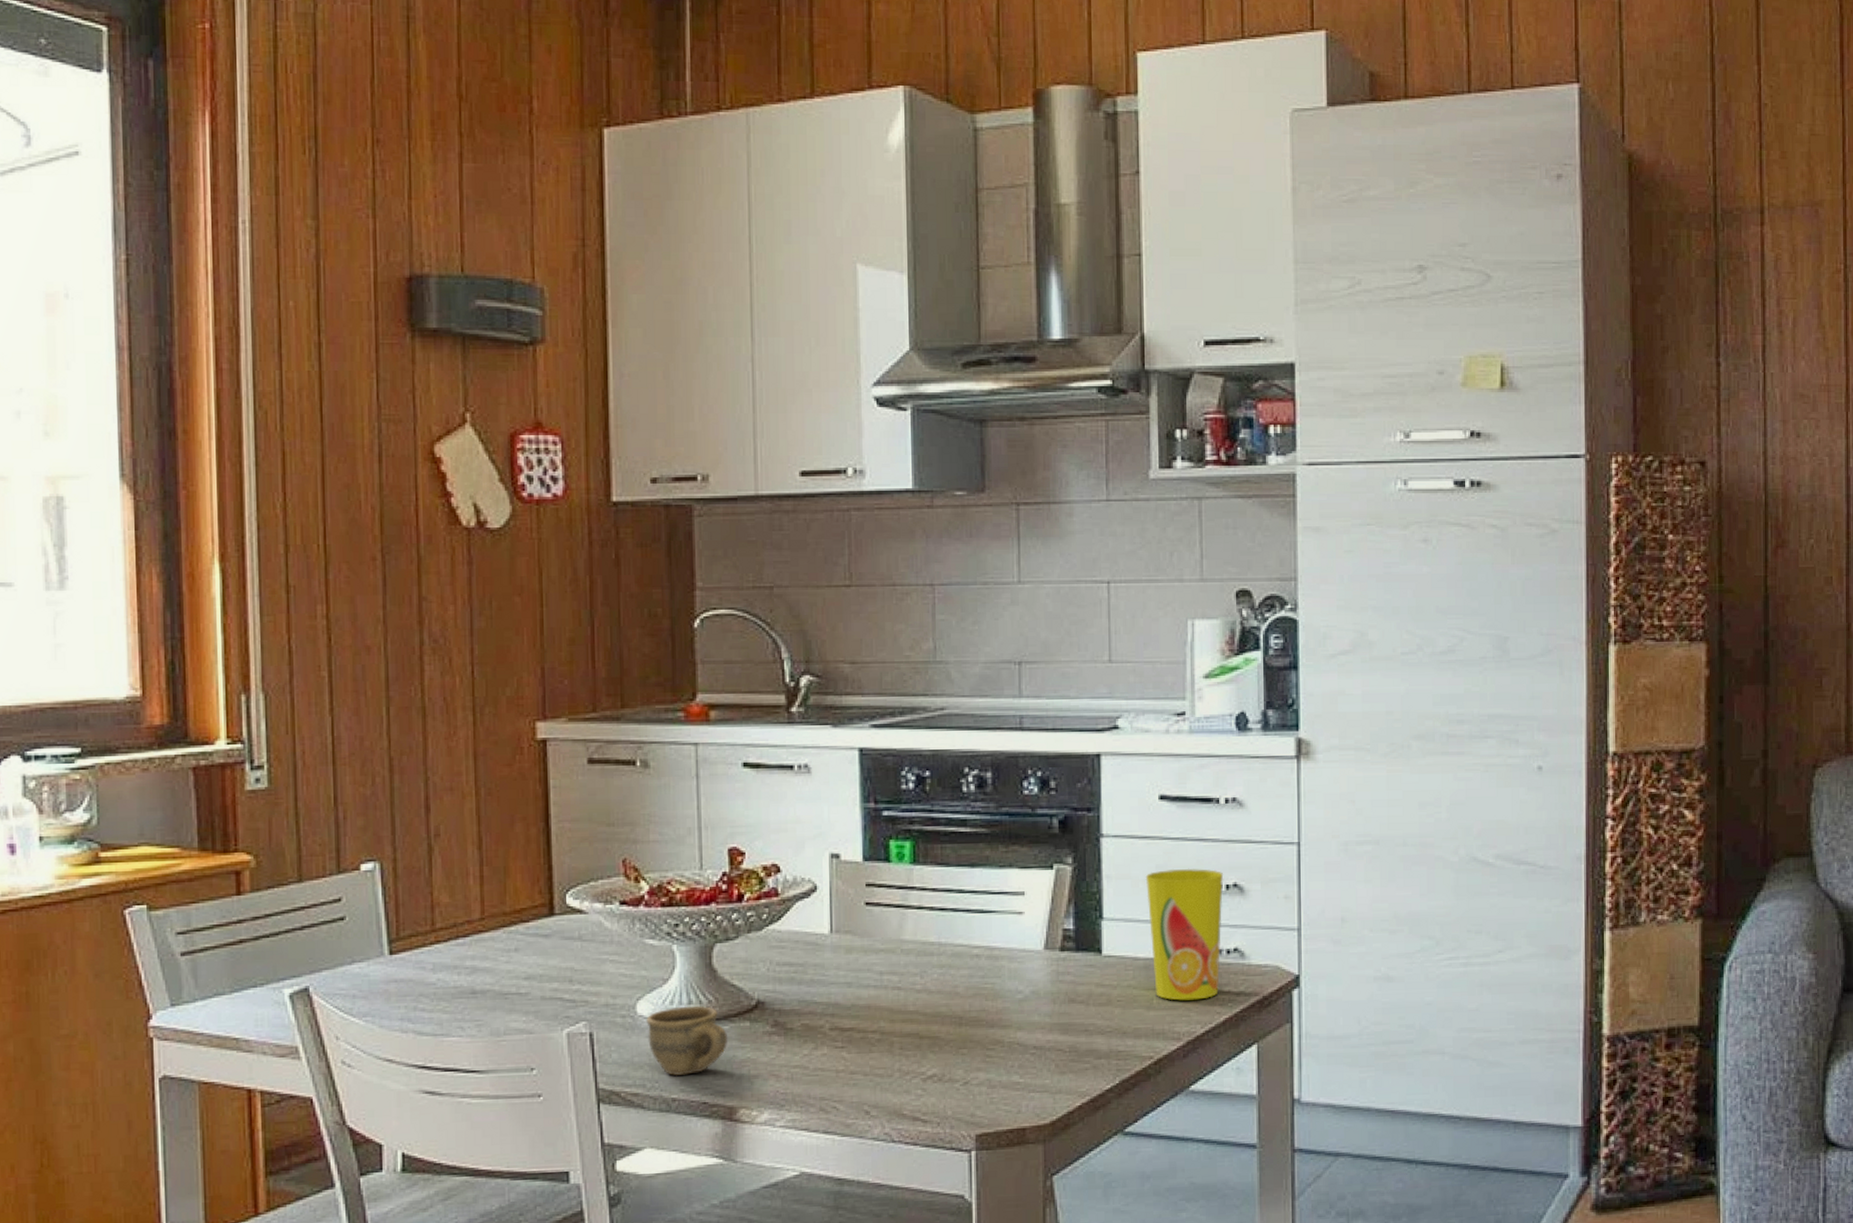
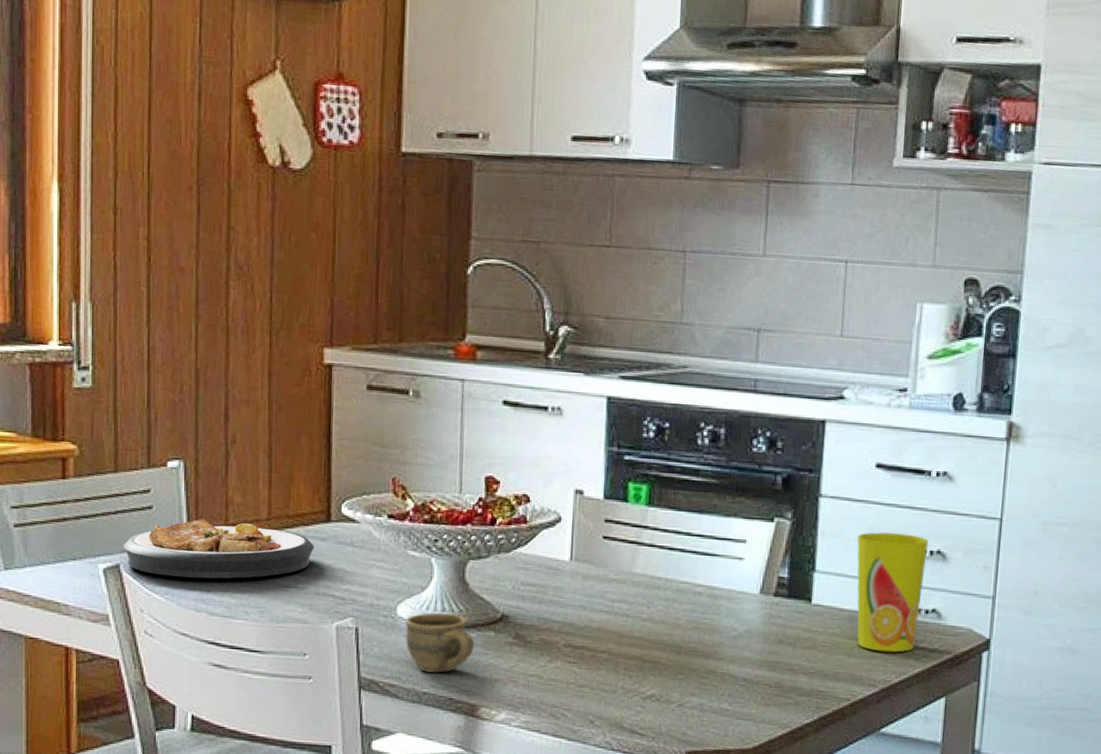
plate: none [312,926,538,995] -> present [123,519,315,579]

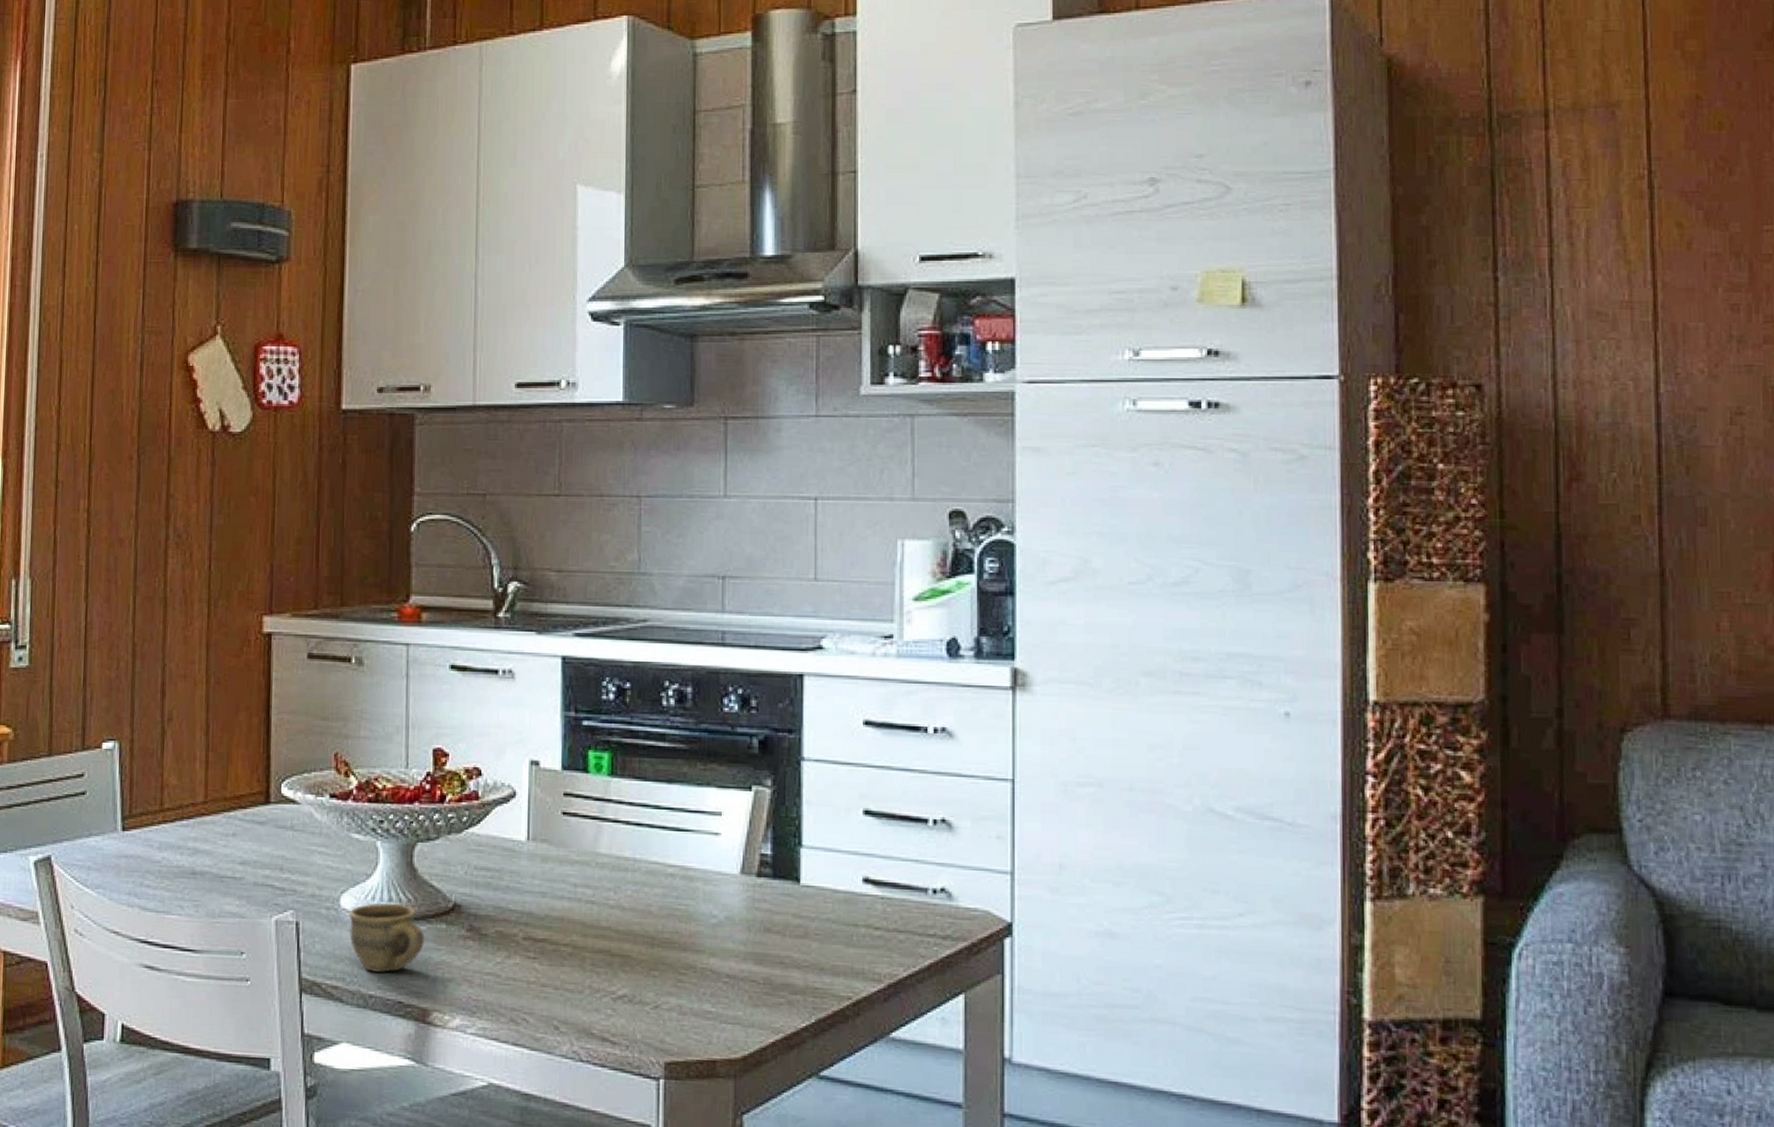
plate: present [123,519,315,579] -> none [55,804,253,870]
cup: present [856,532,929,652] -> none [847,799,931,941]

